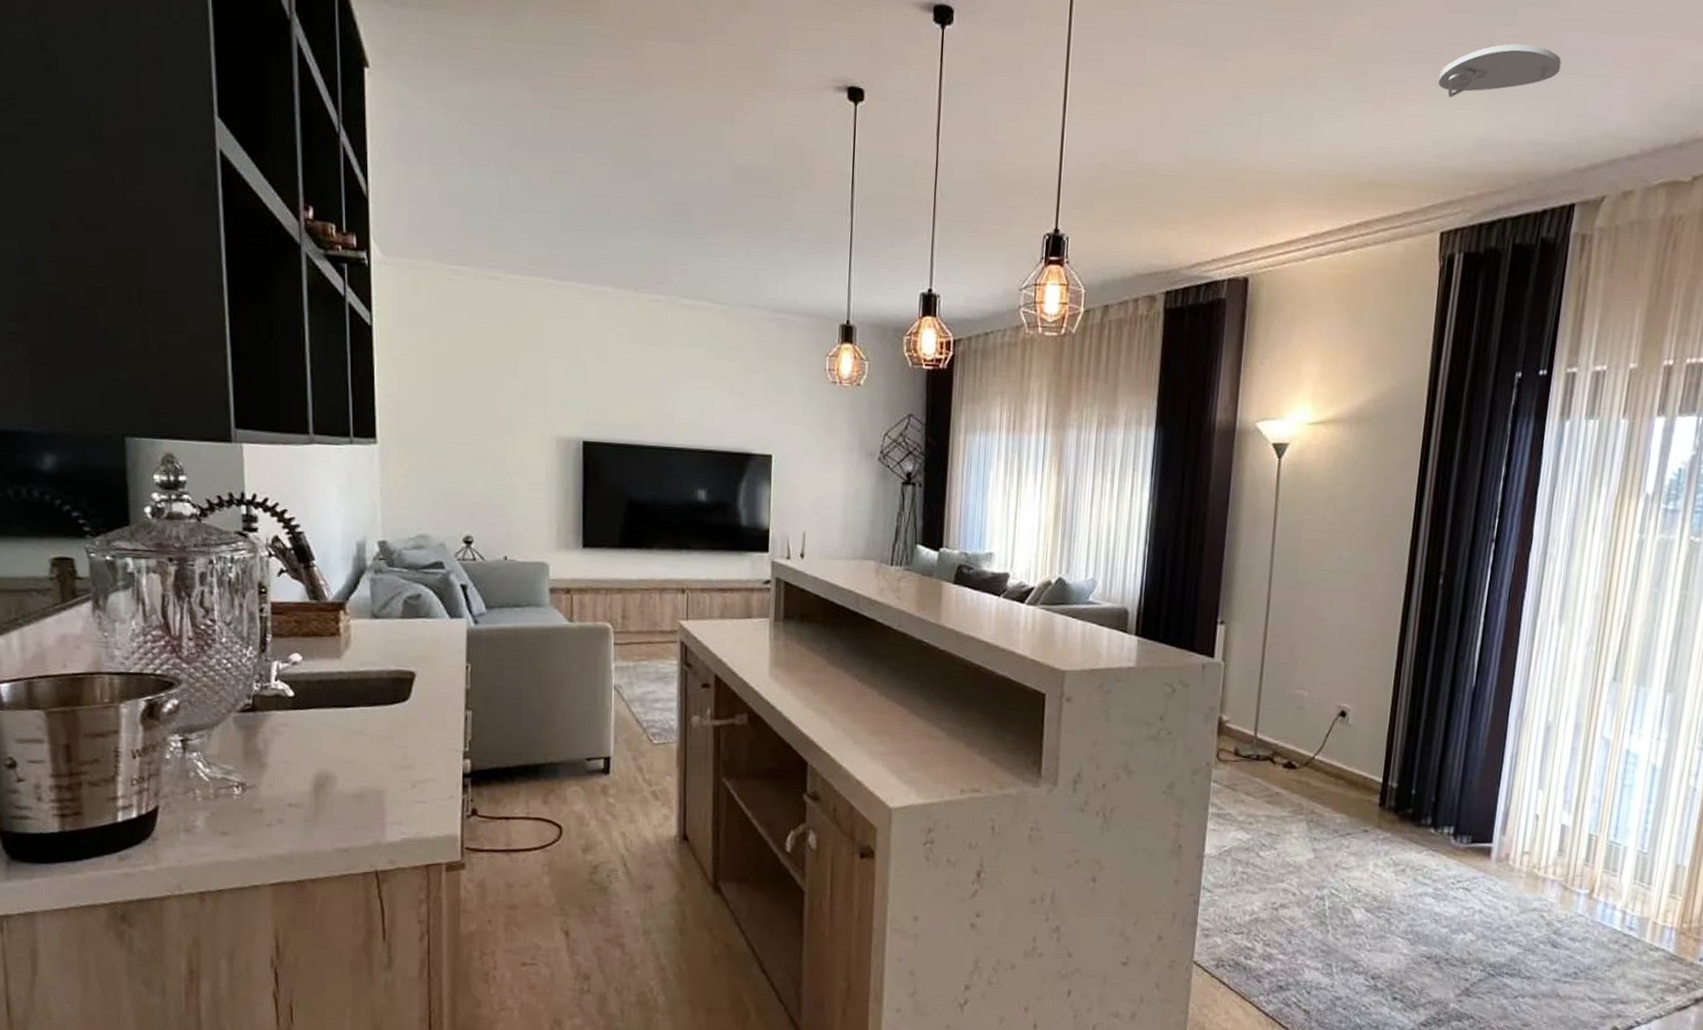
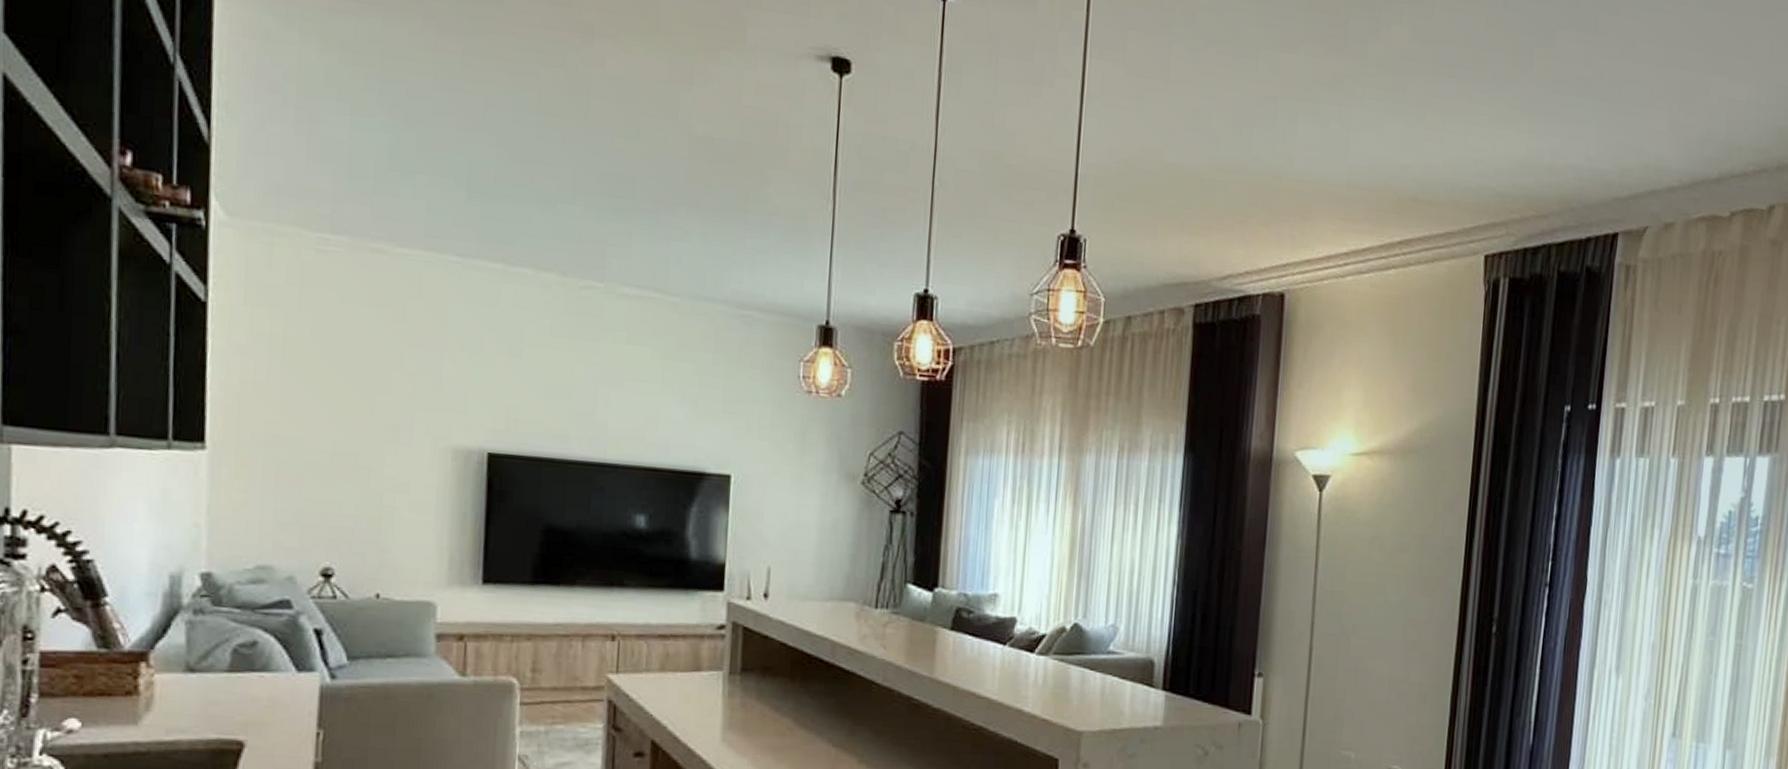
smoke detector: present [1438,43,1562,97] -> none [1479,65,1601,116]

